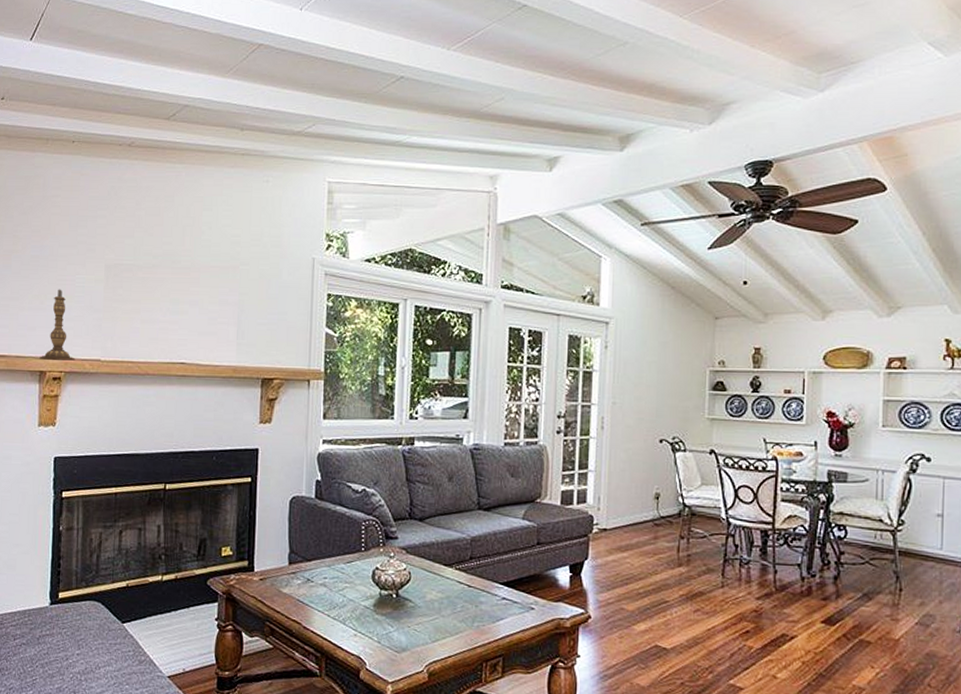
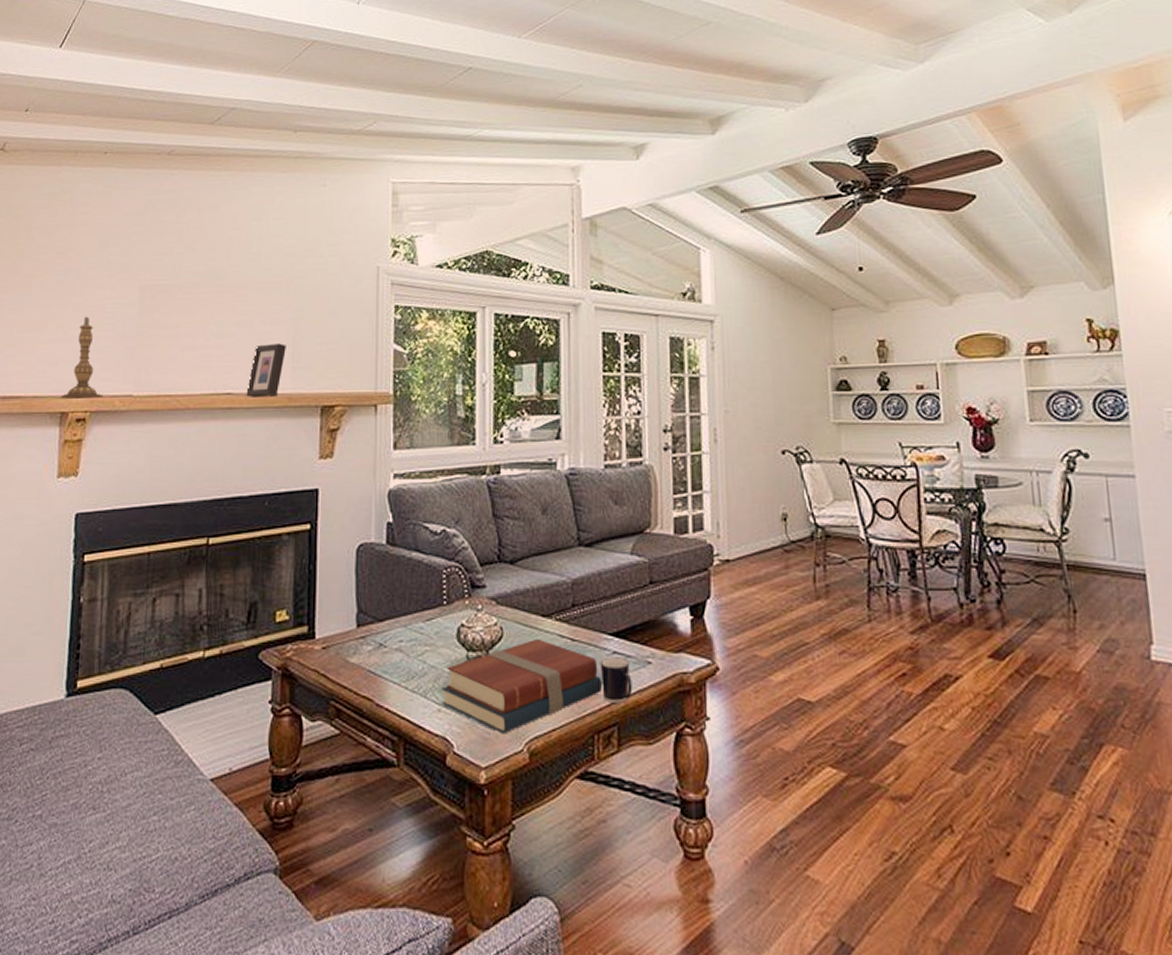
picture frame: none [197,322,232,369] -> present [246,343,286,399]
books: none [358,583,492,657] -> present [442,638,602,734]
mug: none [490,601,517,639] -> present [600,657,633,703]

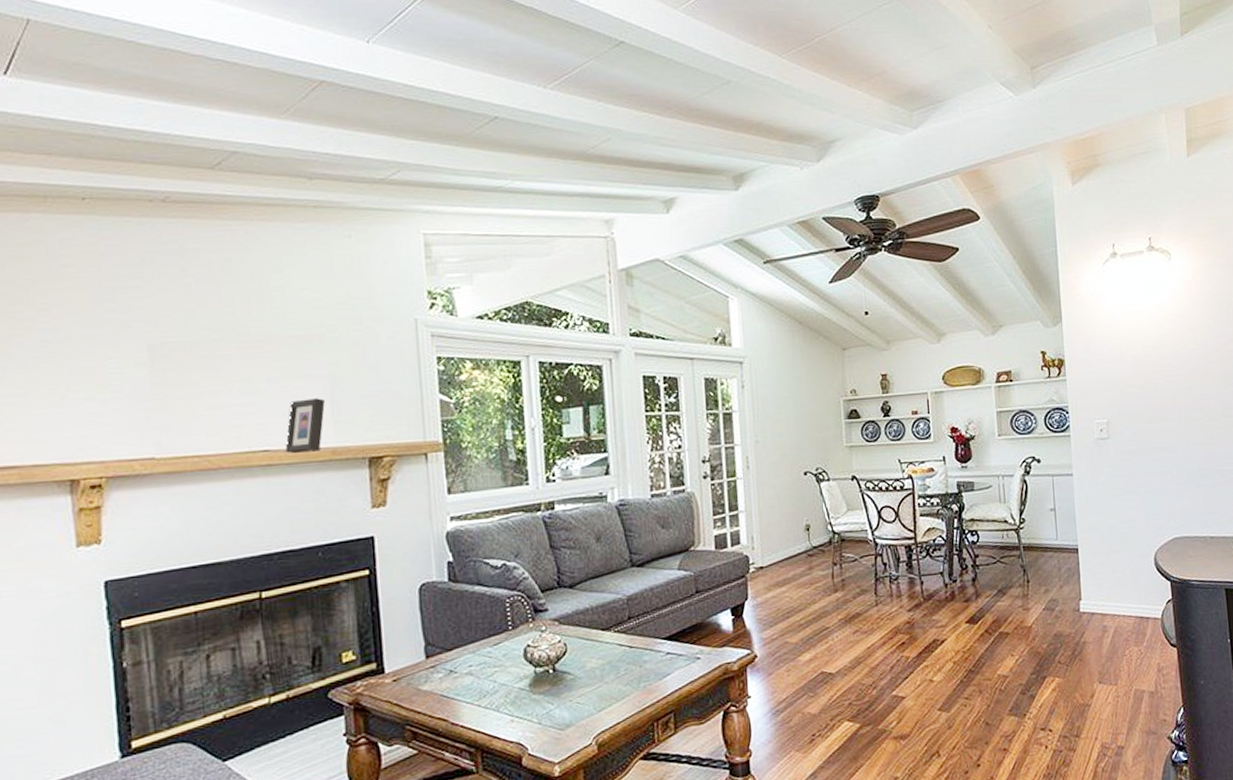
candlestick: present [61,316,102,399] -> none [68,378,118,466]
books: present [442,638,602,734] -> none [513,649,659,733]
mug: present [600,657,633,703] -> none [655,656,685,695]

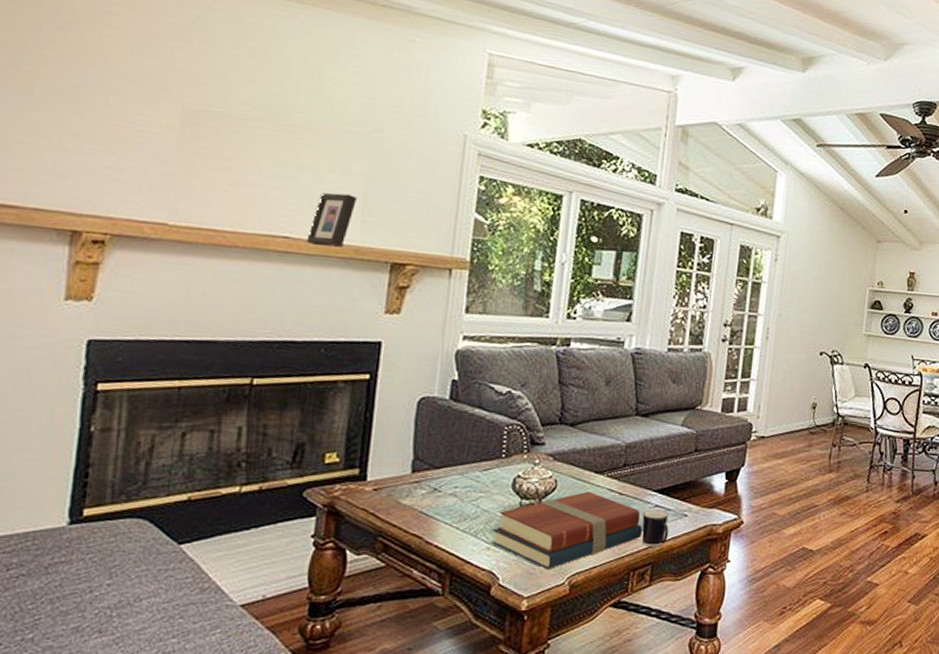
books: none [513,649,659,733] -> present [491,491,642,570]
mug: none [655,656,685,695] -> present [641,509,669,547]

